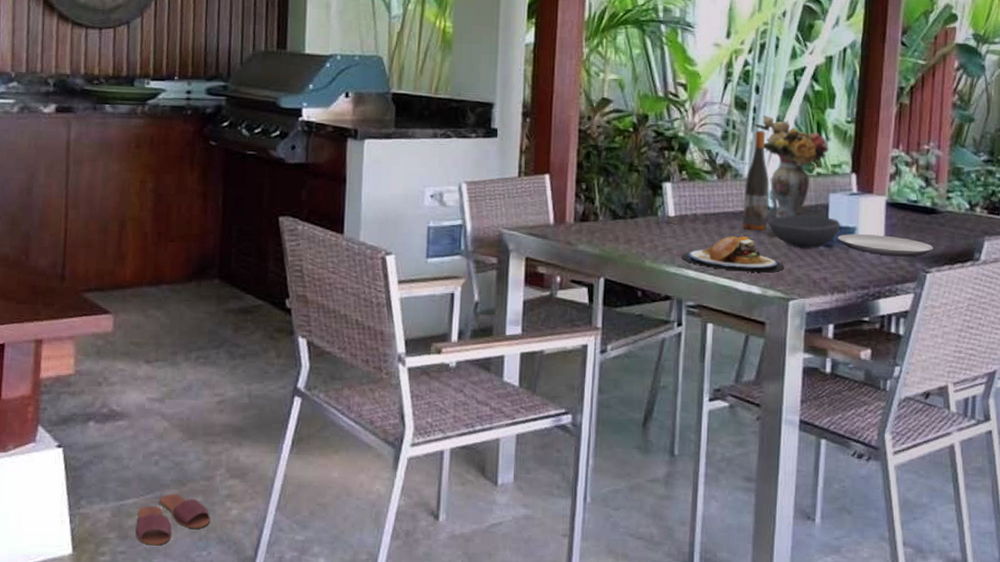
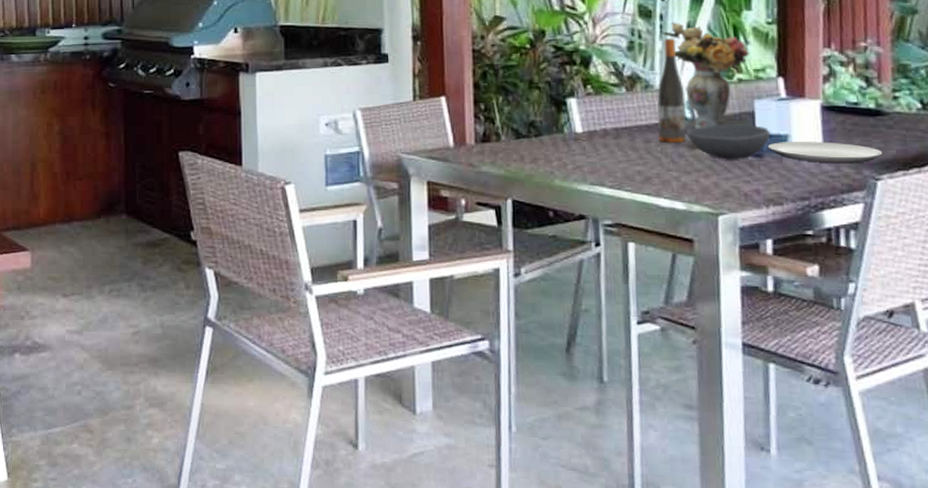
slippers: present [135,493,210,546] -> none [64,422,133,473]
plate: present [682,236,785,273] -> none [594,150,710,187]

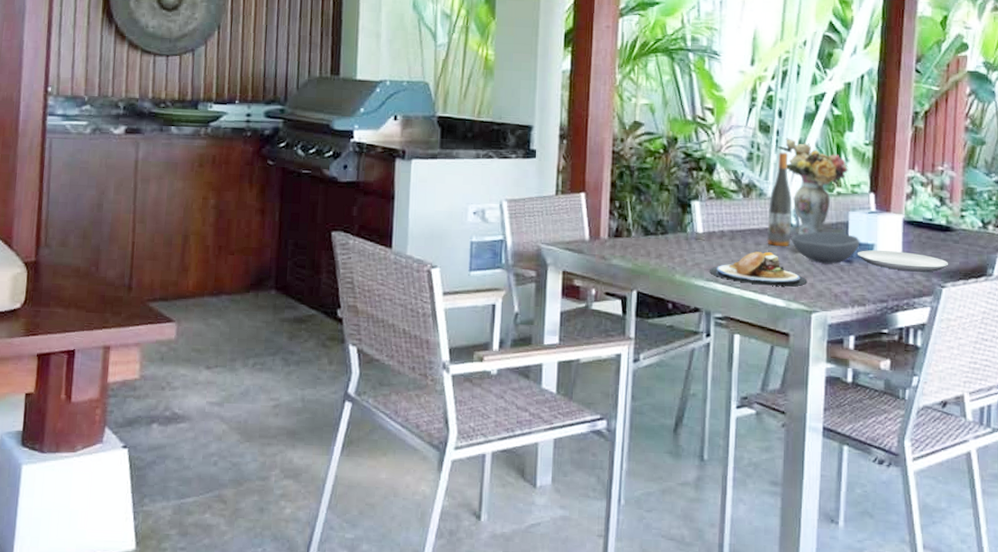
plate: none [594,150,710,187] -> present [710,251,808,287]

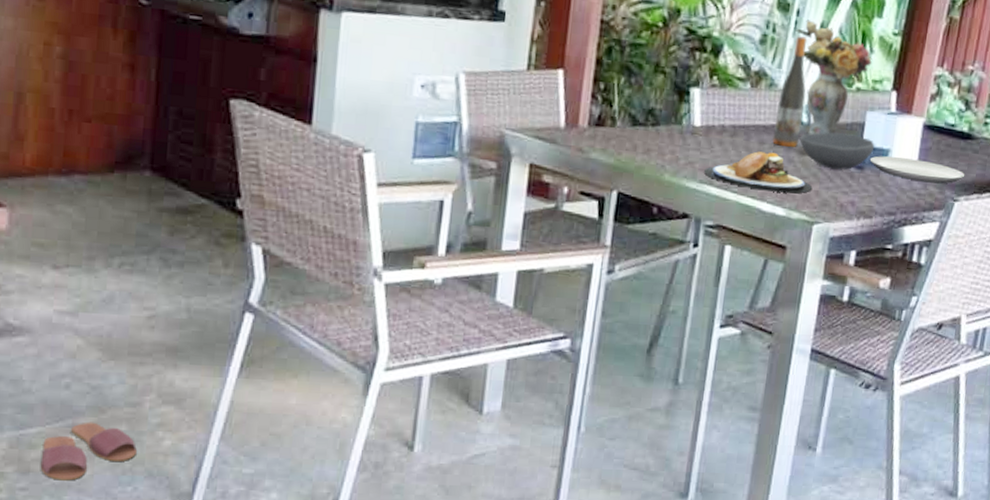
slippers: none [195,492,265,542] -> present [40,421,137,481]

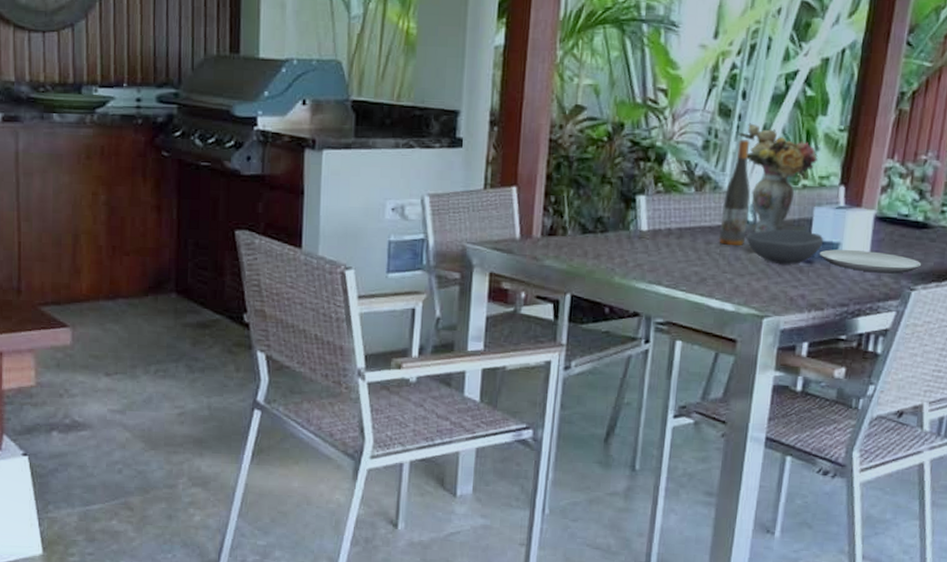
slippers: present [40,421,137,481] -> none [102,500,174,548]
plate: present [704,151,813,194] -> none [653,251,761,289]

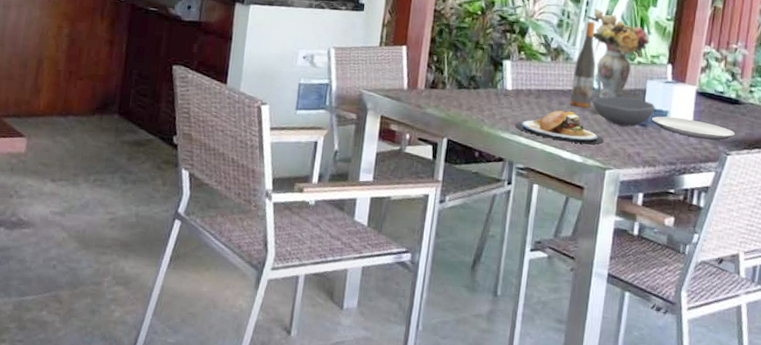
plate: none [653,251,761,289] -> present [515,110,604,145]

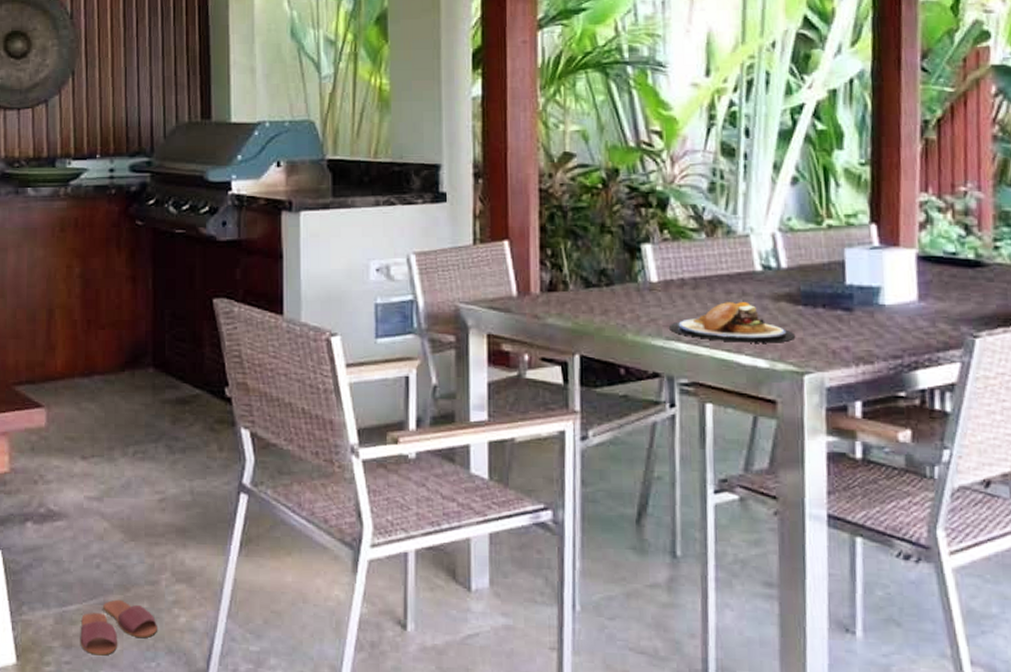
slippers: none [32,294,96,338] -> present [80,599,157,656]
wine bottle: present [569,21,596,108] -> none [739,179,772,295]
flower arrangement: present [584,8,650,98] -> none [746,161,840,279]
bowl: present [592,96,655,127] -> none [771,275,862,314]
plate: present [651,116,735,140] -> none [858,295,982,319]

